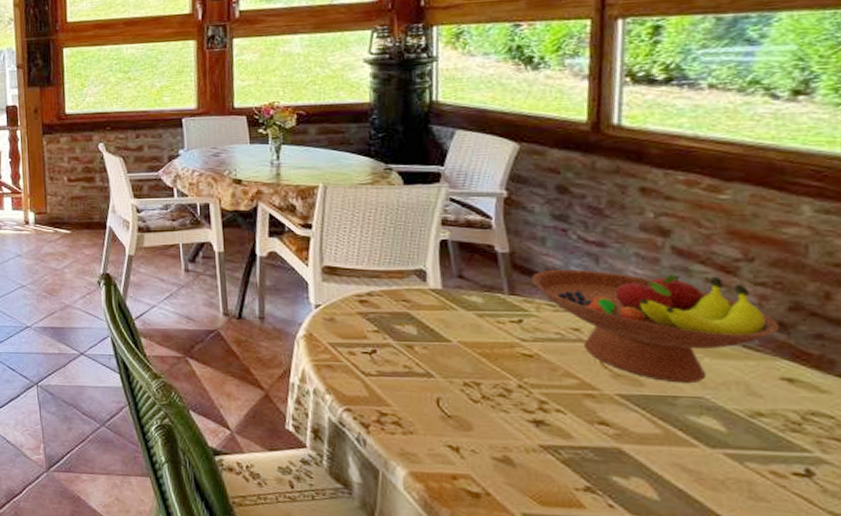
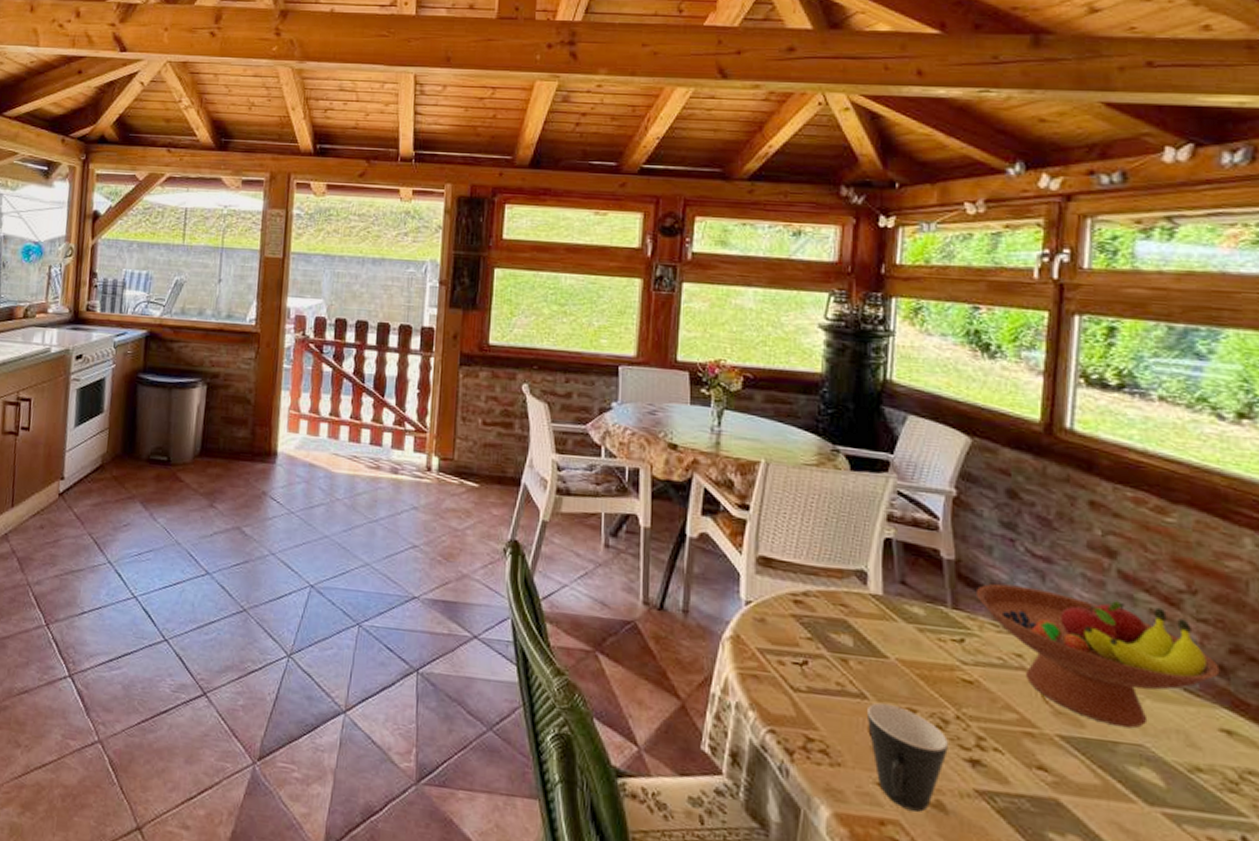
mug: none [434,379,512,467] -> present [868,702,948,812]

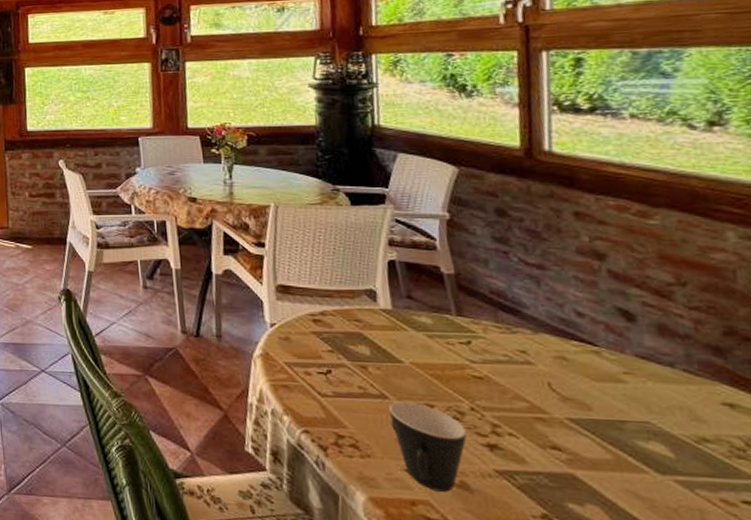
fruit bowl: present [975,583,1220,729] -> none [476,291,717,408]

